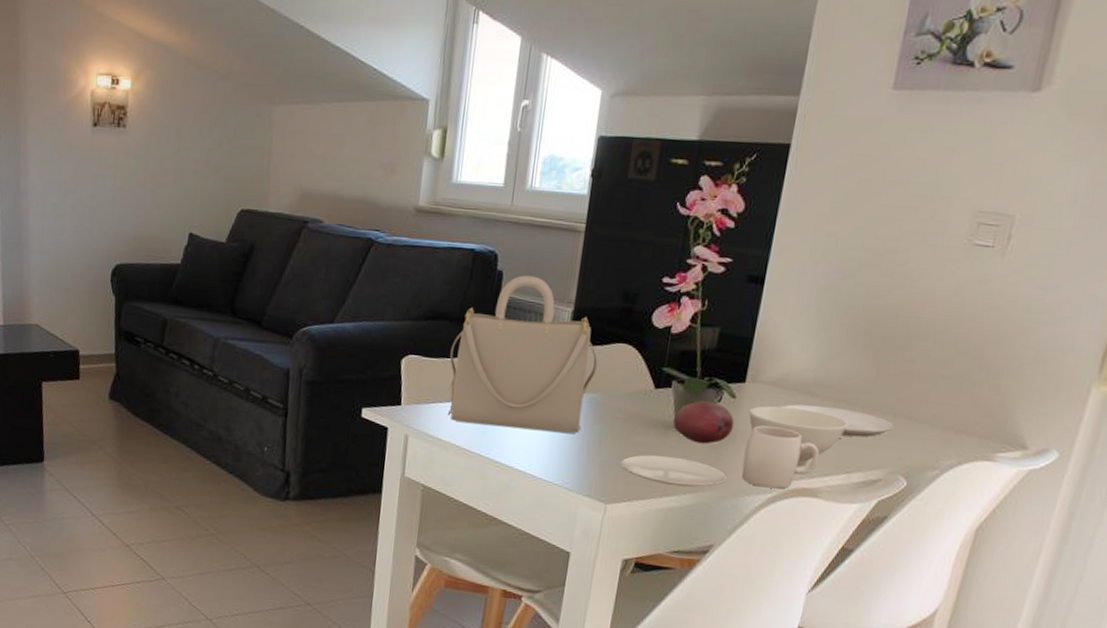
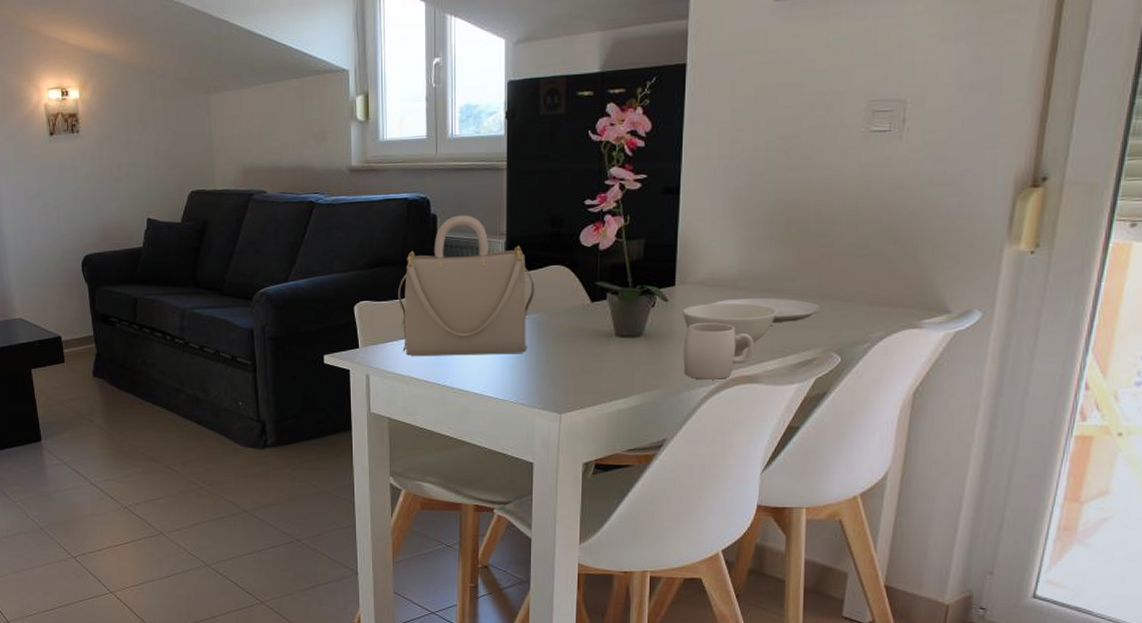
plate: present [621,454,727,487] -> none [569,362,670,389]
fruit: present [673,400,735,444] -> none [613,307,670,347]

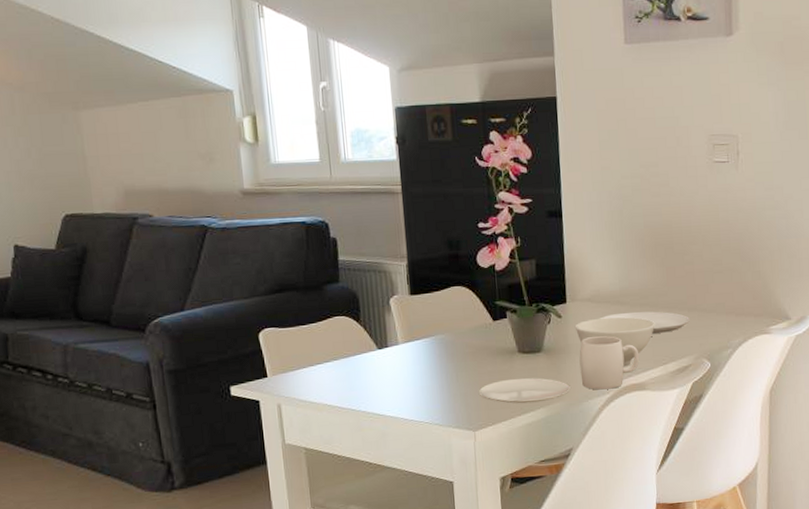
handbag: present [398,215,536,356] -> none [303,238,440,383]
plate: none [569,362,670,389] -> present [479,377,571,404]

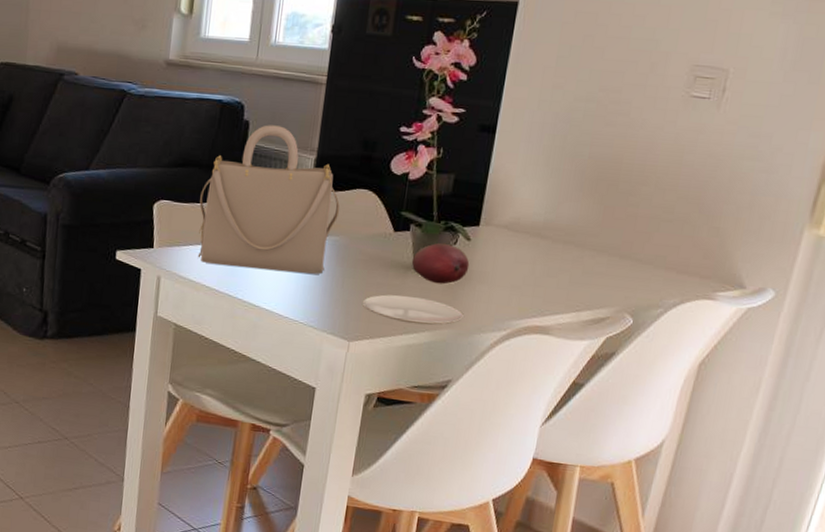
handbag: none [303,238,440,383] -> present [197,125,340,275]
fruit: none [515,323,566,363] -> present [412,242,470,285]
bowl: present [574,317,655,366] -> none [482,248,577,305]
mug: present [579,336,640,390] -> none [477,266,551,327]
plate: present [599,311,690,334] -> none [513,246,619,278]

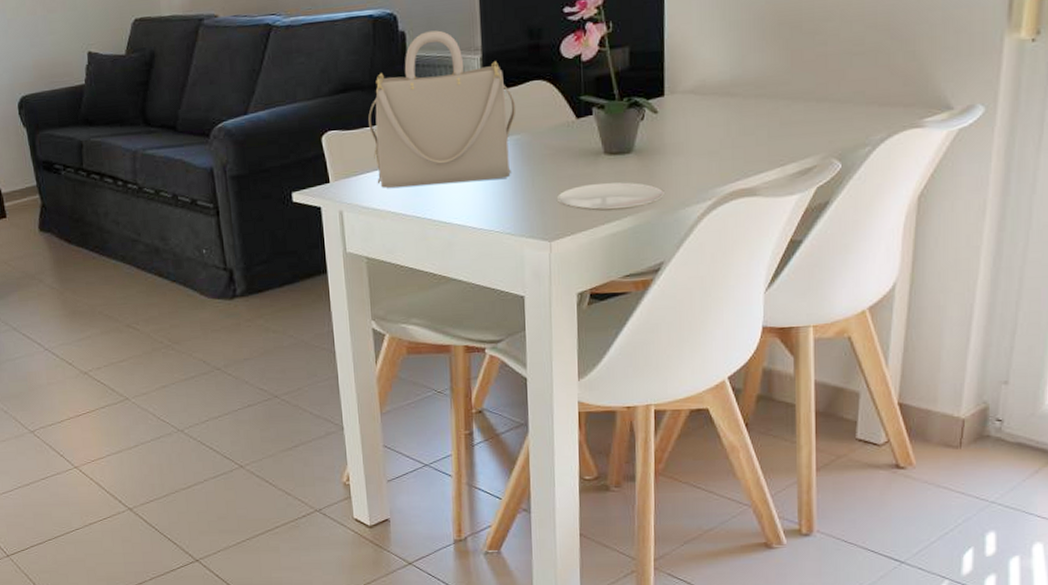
fruit: present [412,242,470,285] -> none [601,120,661,165]

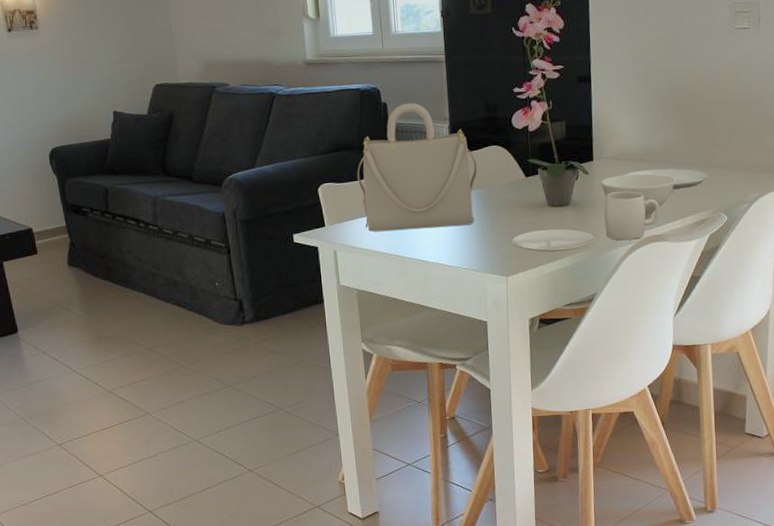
bowl: none [673,110,773,168] -> present [600,173,676,218]
mug: none [677,133,751,196] -> present [604,191,660,241]
plate: none [704,103,818,130] -> present [623,168,708,189]

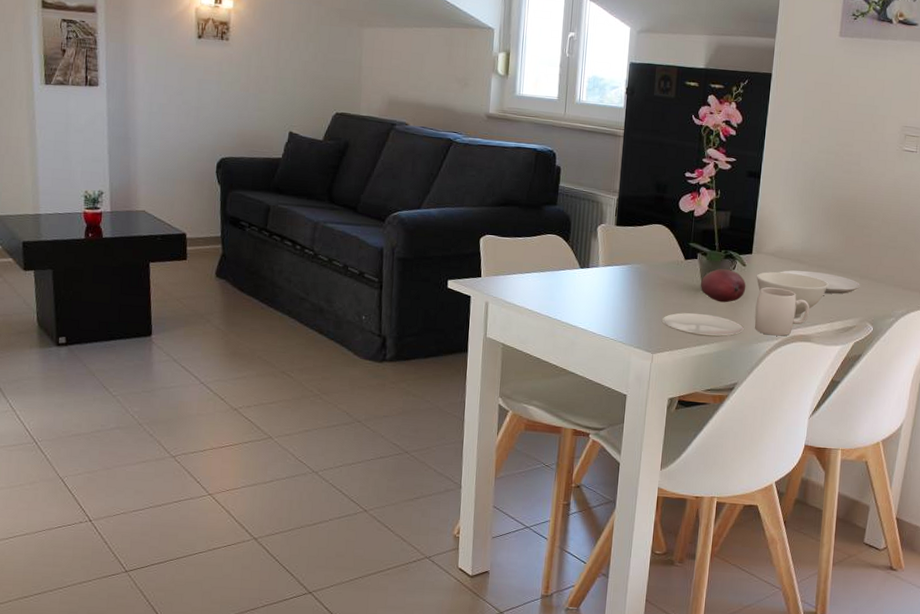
handbag: present [357,103,478,232] -> none [520,170,640,297]
fruit: none [545,179,592,215] -> present [701,268,746,303]

